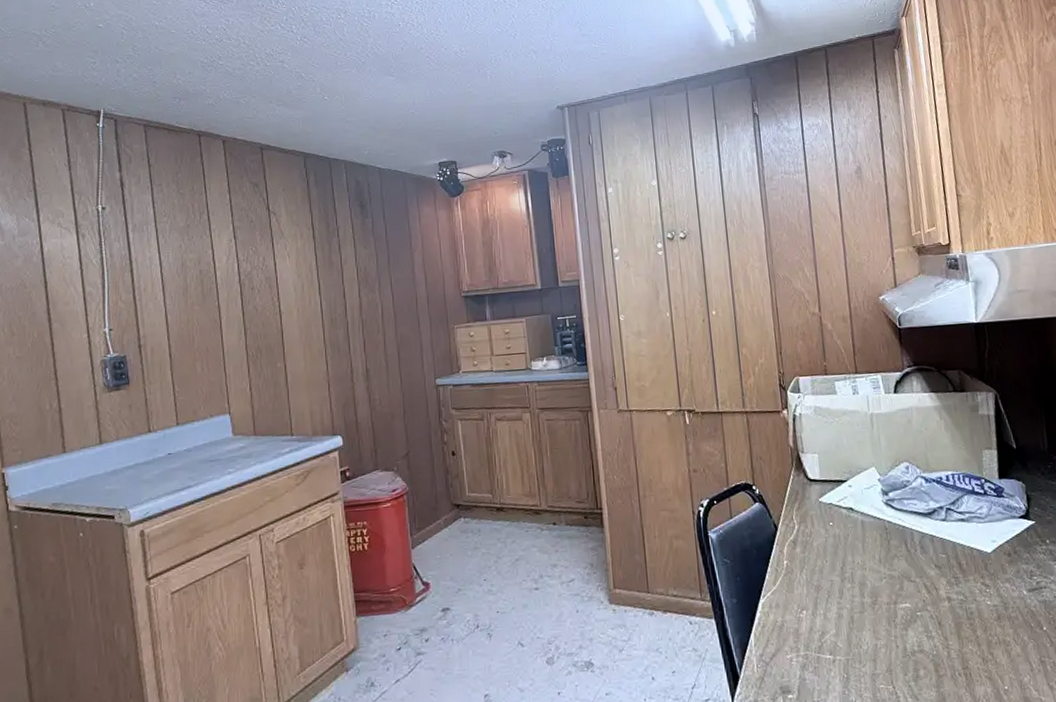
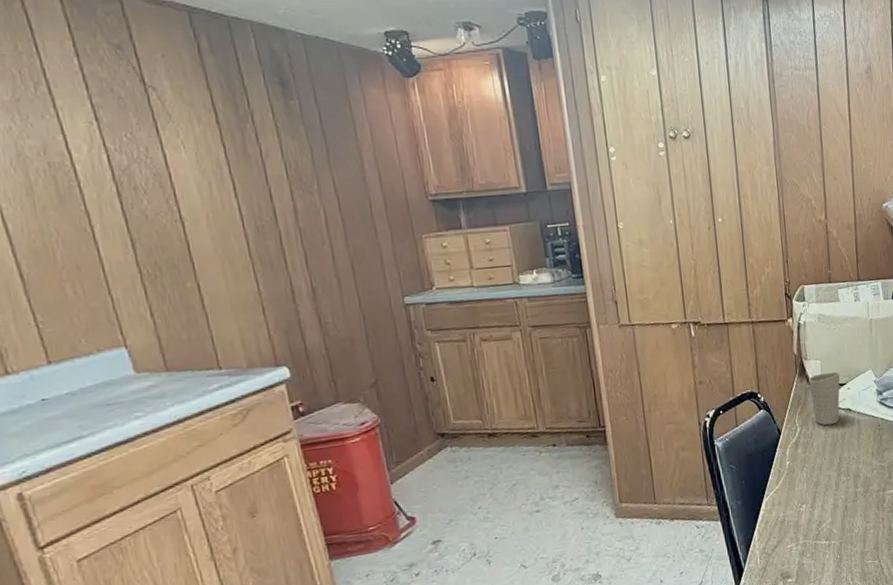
cup: none [806,467,841,525] -> present [809,371,840,426]

